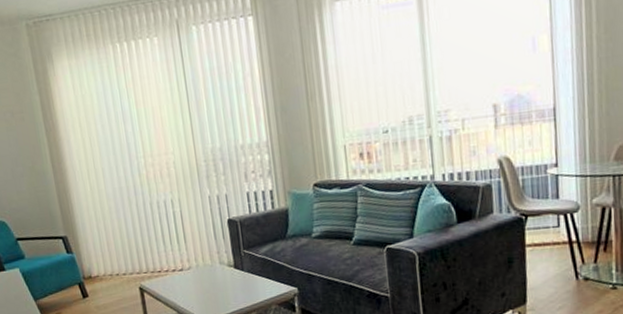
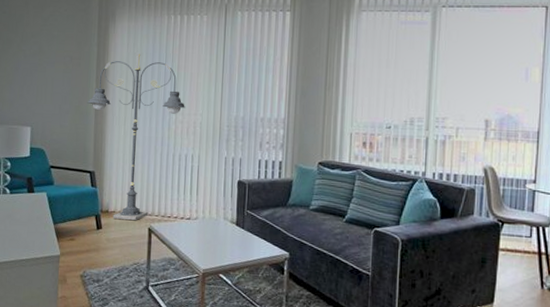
floor lamp: none [41,94,153,284] -> present [87,52,185,221]

